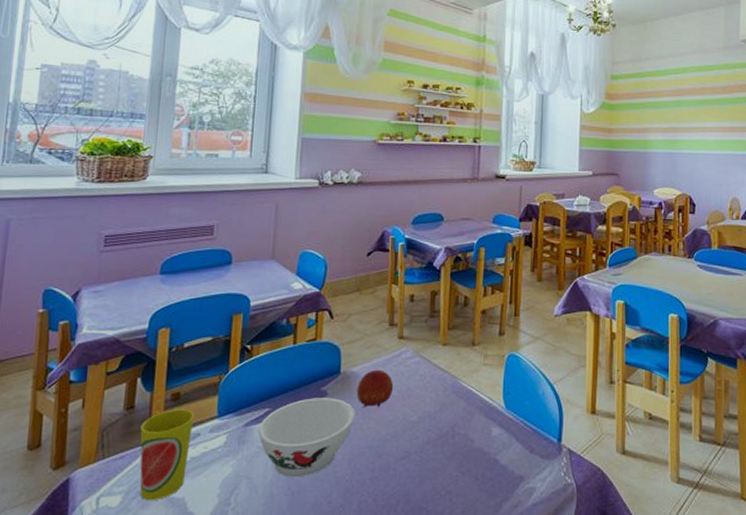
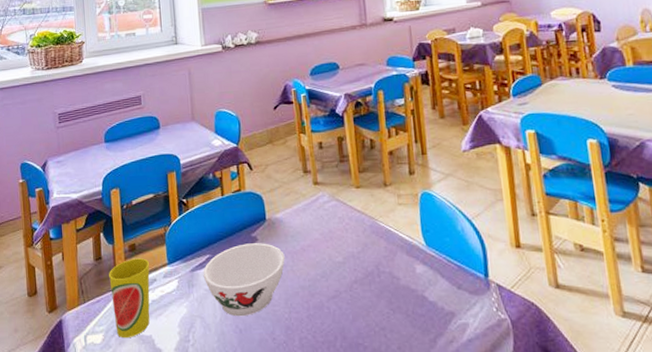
fruit: present [356,369,394,408] -> none [282,214,316,251]

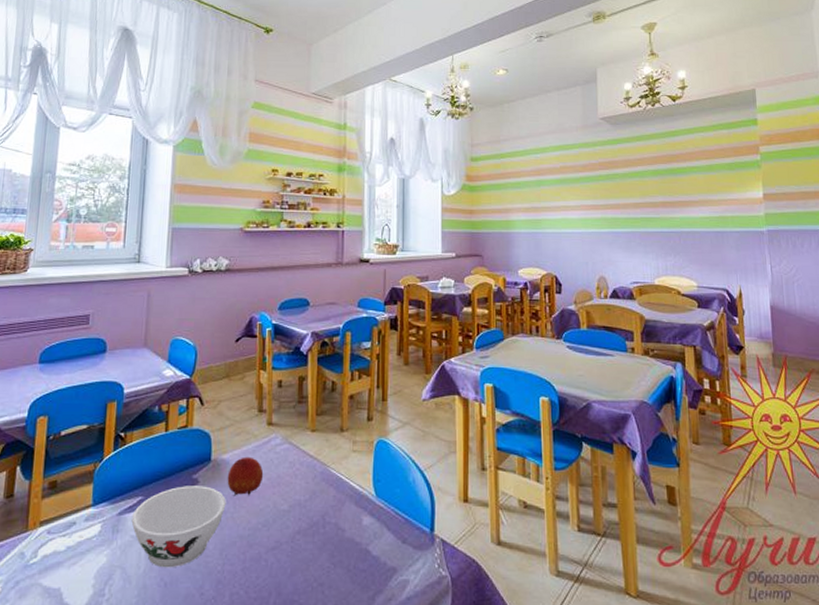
cup: present [109,258,150,337] -> none [18,497,70,590]
fruit: none [282,214,316,251] -> present [227,457,264,496]

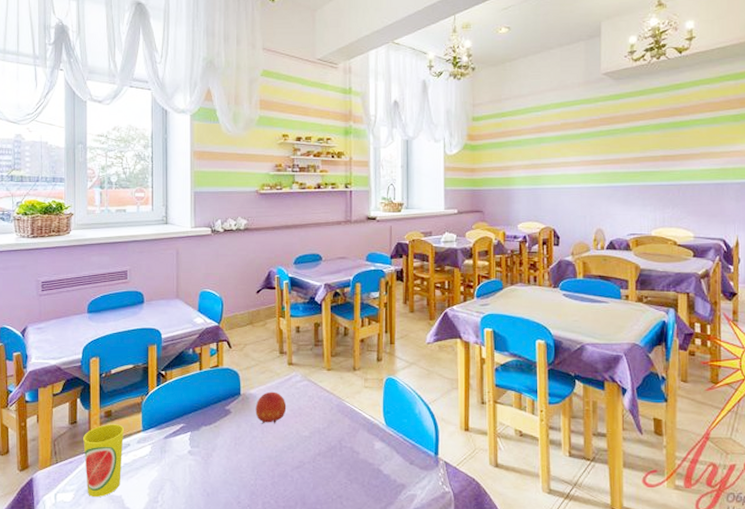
cup: none [18,497,70,590] -> present [83,424,124,497]
bowl: present [131,486,226,568] -> none [176,415,255,482]

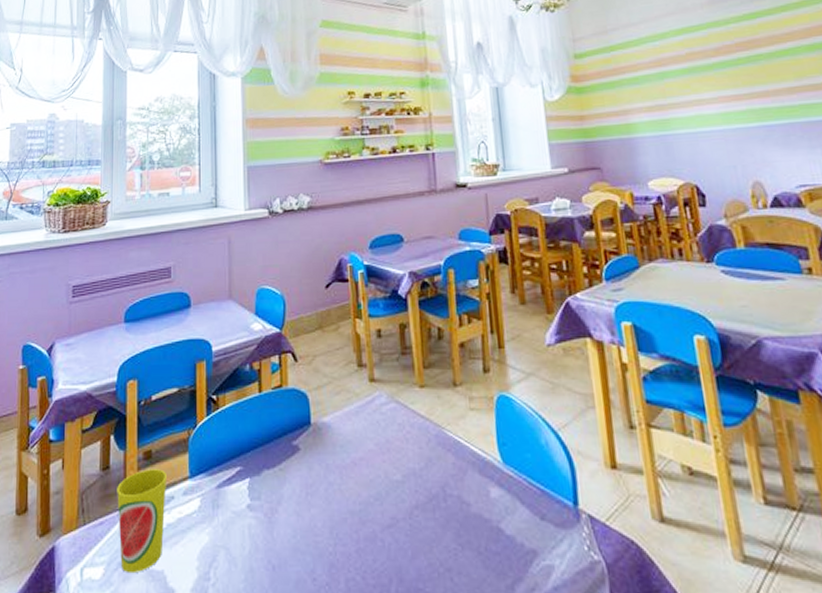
fruit: present [255,391,287,424] -> none [330,419,371,465]

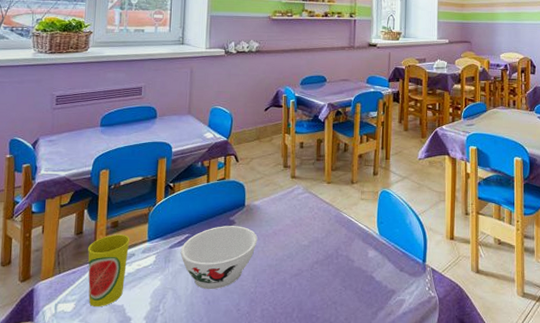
bowl: none [231,454,332,549] -> present [180,226,258,290]

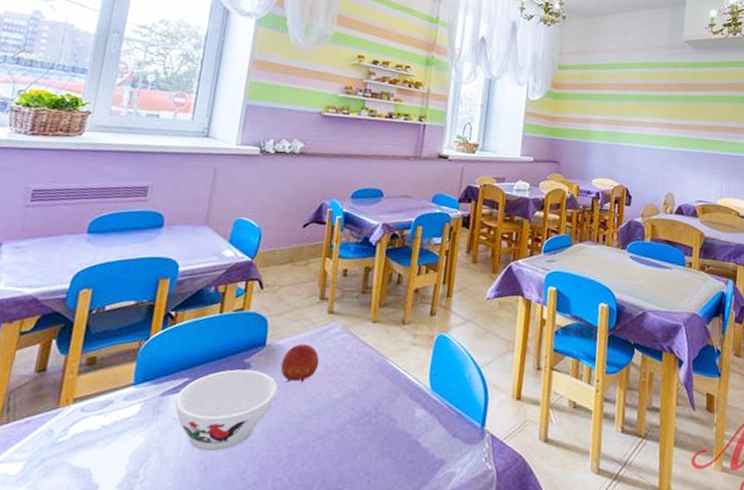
cup: present [88,234,129,306] -> none [43,374,109,469]
fruit: none [258,203,288,234] -> present [280,343,320,383]

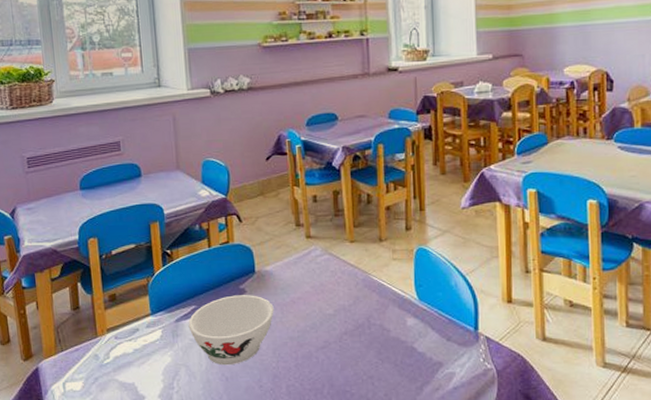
fruit: present [280,343,320,383] -> none [272,267,307,303]

